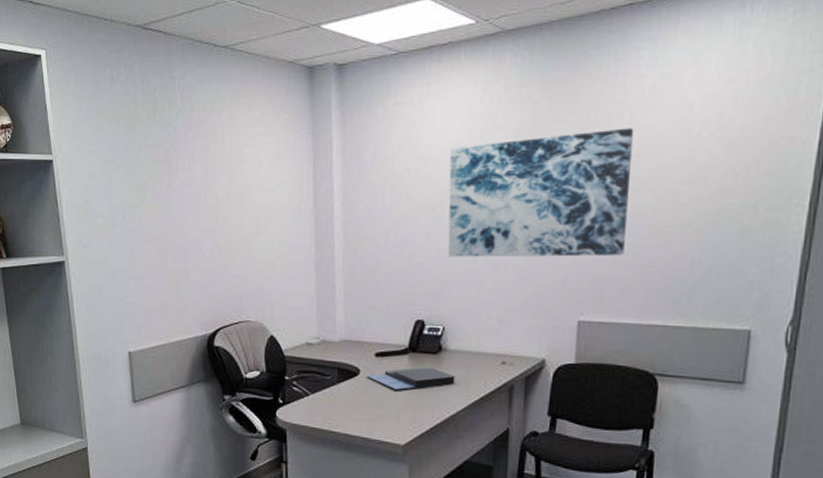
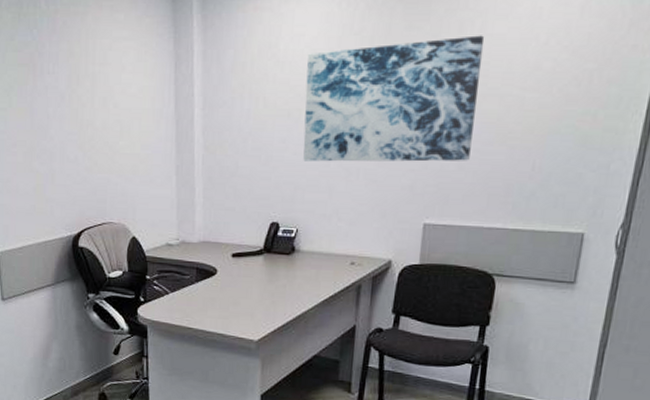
notebook: present [366,367,456,391] -> none [223,267,307,290]

